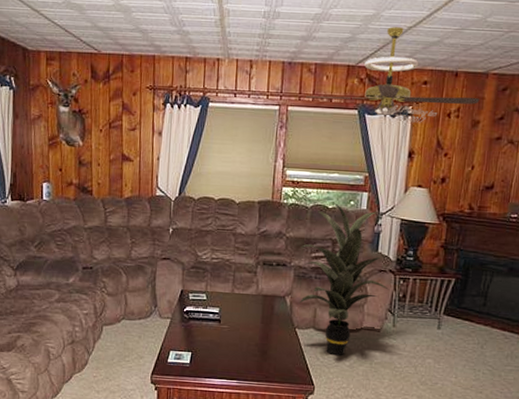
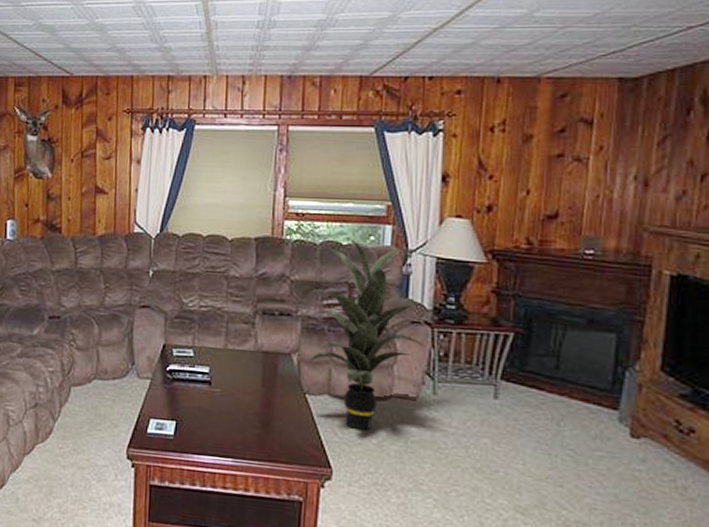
ceiling fan: present [306,27,480,123] -> none [310,29,532,140]

